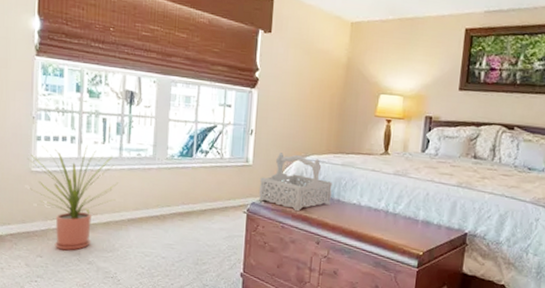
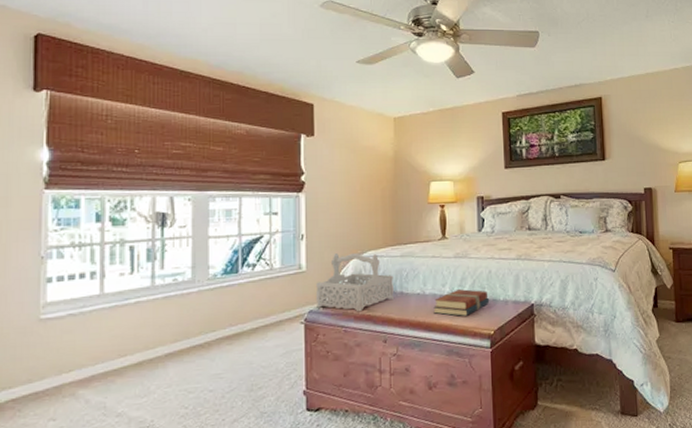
house plant: present [27,145,118,251] -> none [34,279,151,407]
books: none [366,206,423,234] -> present [433,289,490,317]

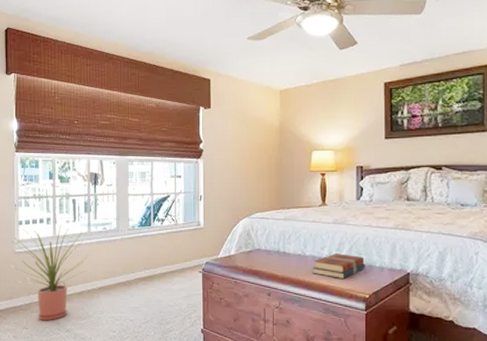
house plant: none [34,279,151,407] -> present [11,225,88,321]
decorative basket: present [315,252,395,312] -> none [211,214,278,267]

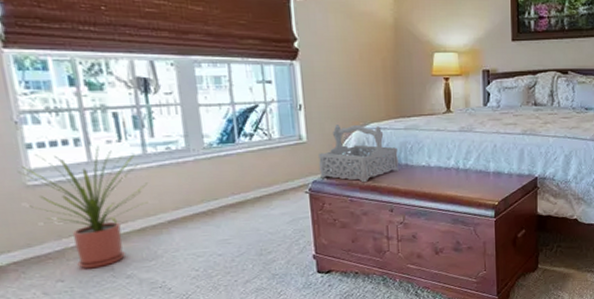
decorative basket: none [211,214,278,267] -> present [318,124,400,183]
books: present [312,254,366,280] -> none [439,162,495,189]

